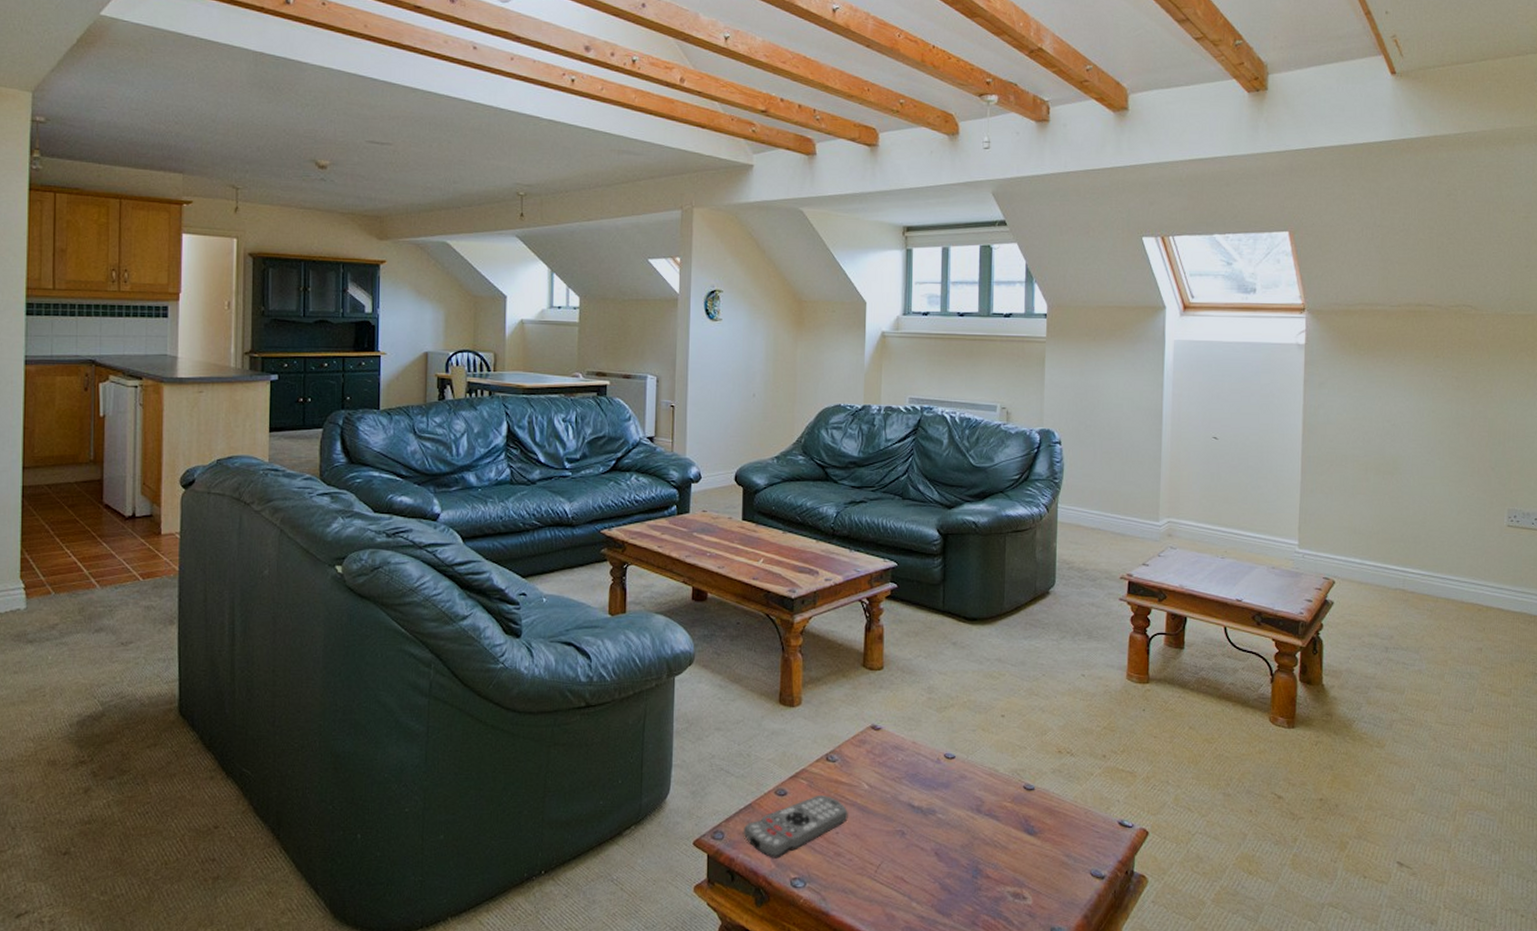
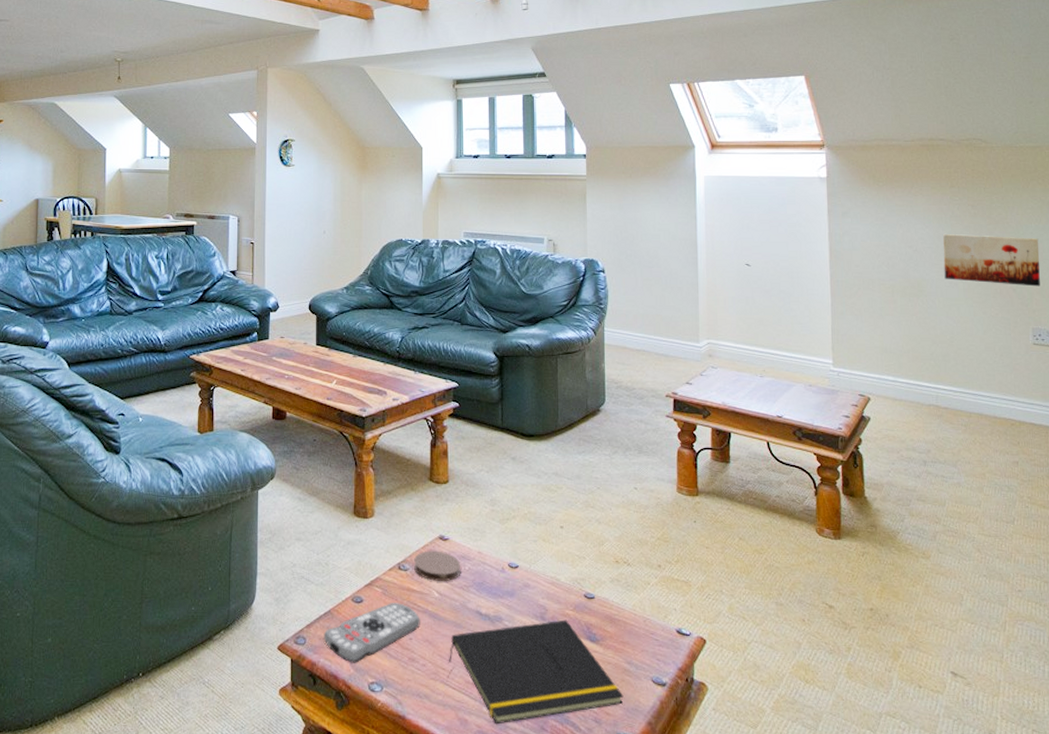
coaster: none [843,741,894,772] -> present [414,550,461,581]
notepad: none [877,812,1060,920] -> present [449,619,624,725]
wall art: none [1421,408,1522,465] -> present [942,234,1040,287]

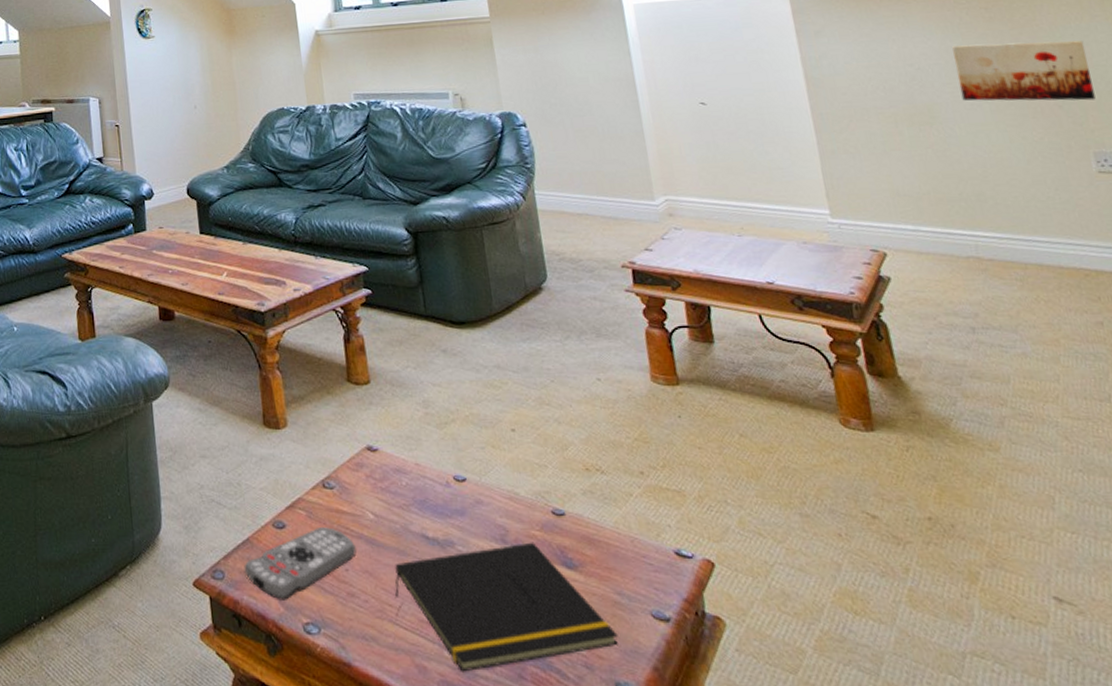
coaster: present [414,550,461,581] -> none [340,464,398,500]

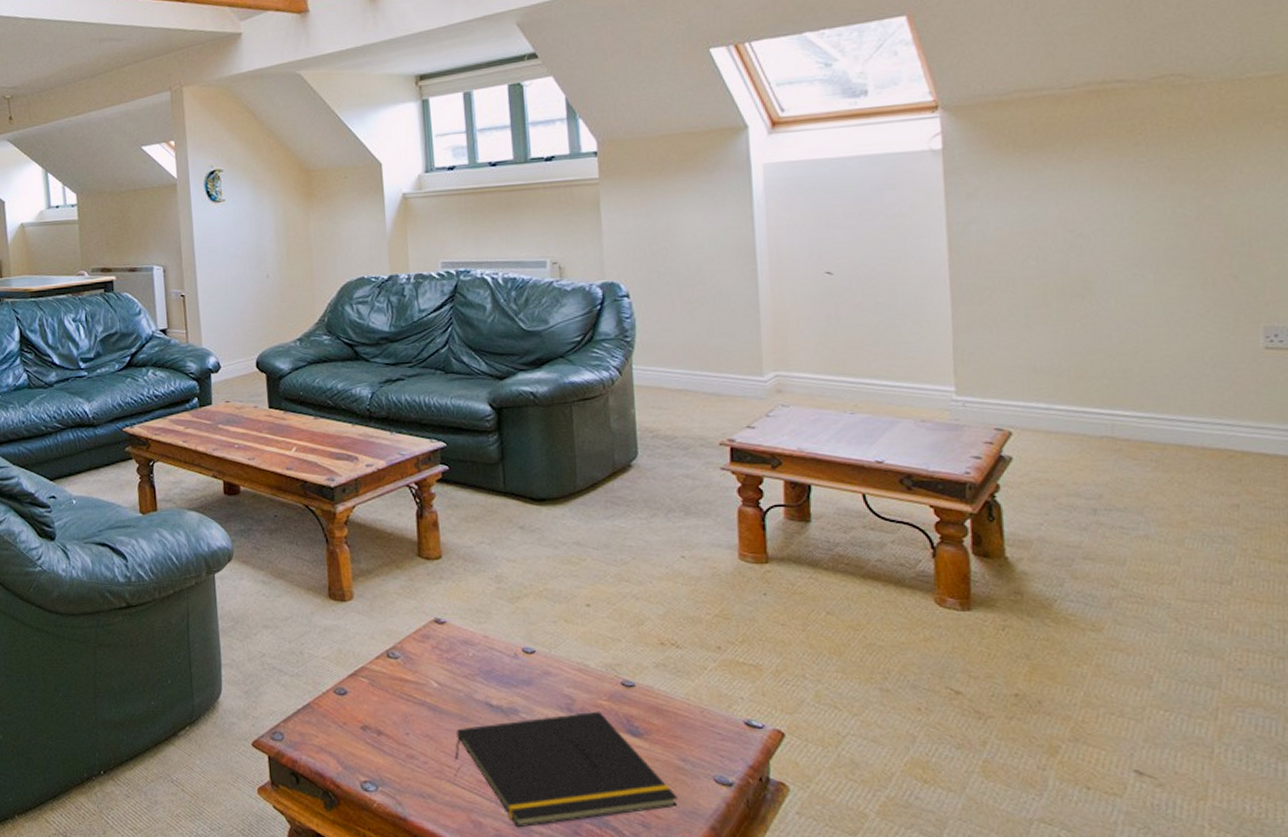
remote control: present [244,527,356,600] -> none [303,694,418,760]
wall art: present [952,40,1096,101] -> none [1121,203,1278,271]

